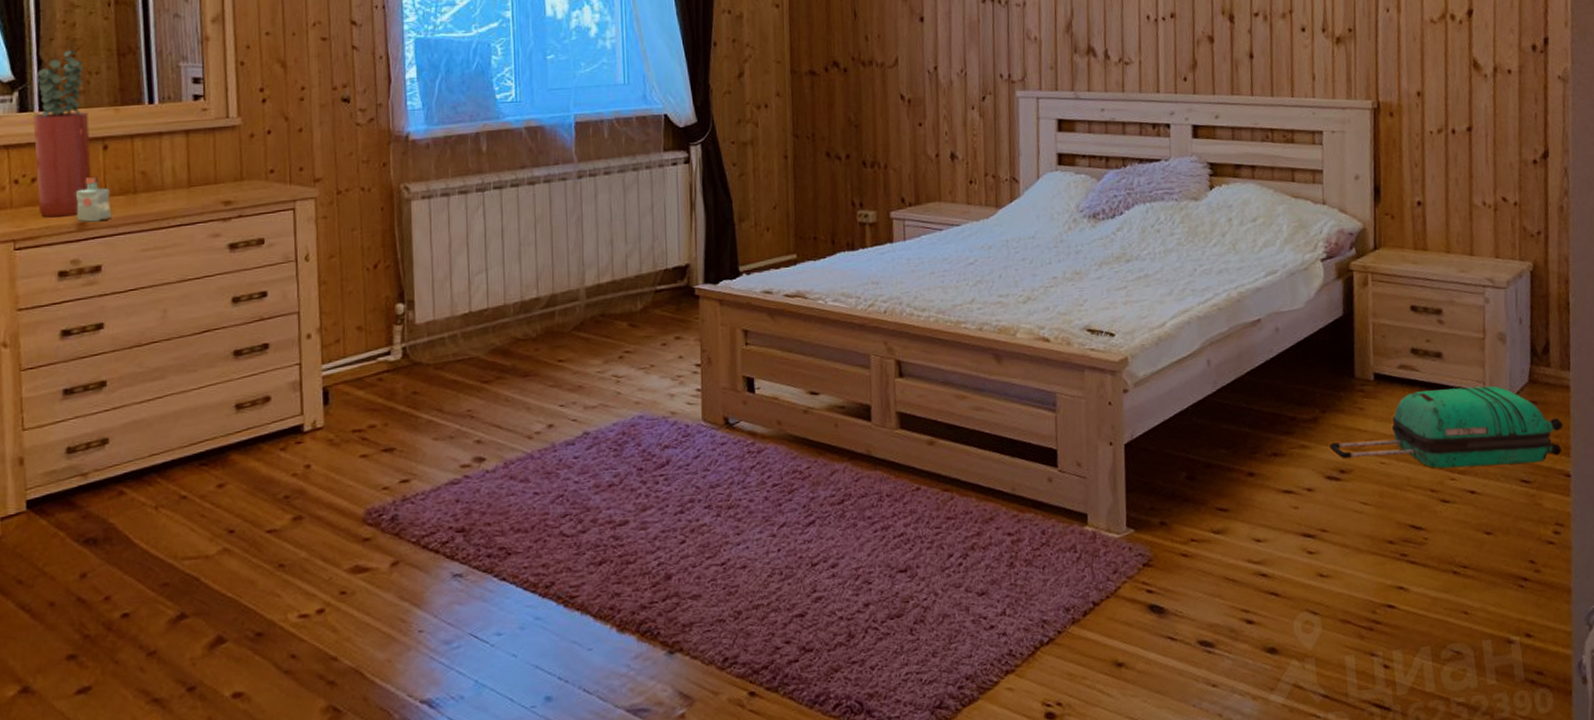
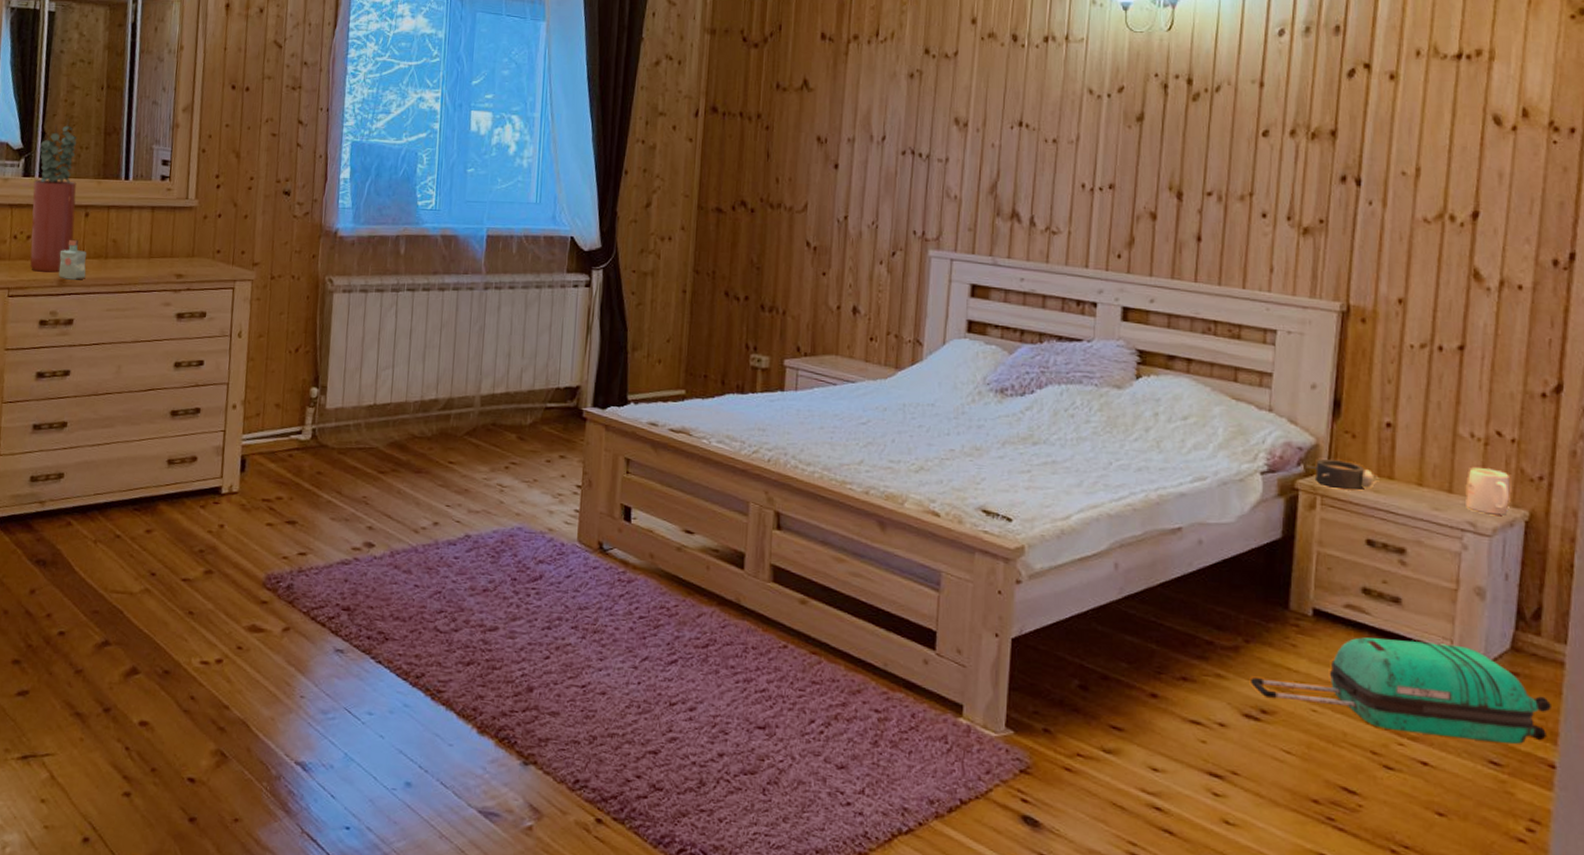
alarm clock: none [1357,240,1416,265] -> present [1307,459,1379,491]
mug: none [1483,230,1518,270] -> present [1465,468,1510,515]

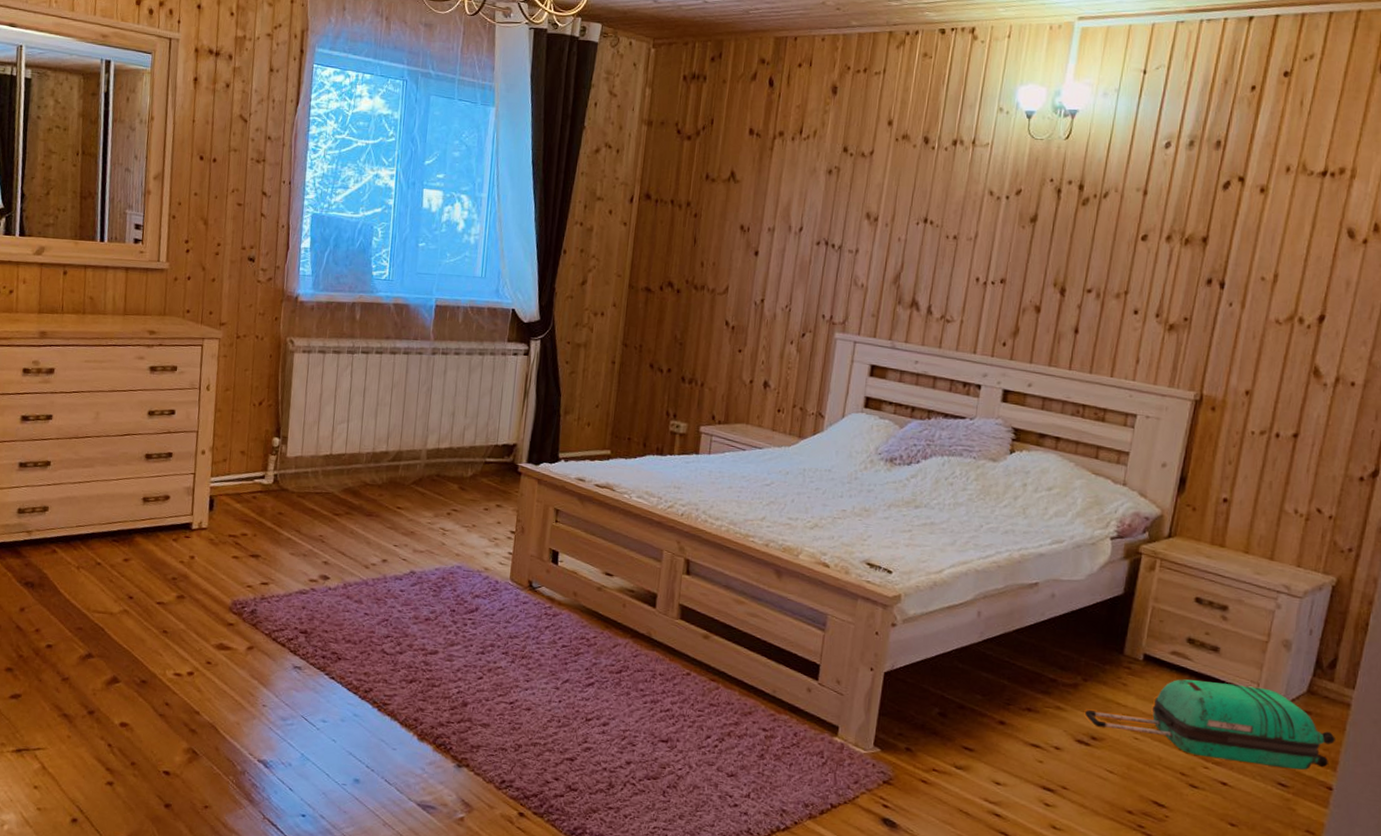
vase: present [30,118,78,273] -> none [13,181,55,326]
perfume: present [58,239,86,280] -> none [39,295,66,333]
alarm clock: present [1307,459,1379,491] -> none [1151,528,1212,556]
mug: present [1465,468,1510,515] -> none [1284,539,1324,580]

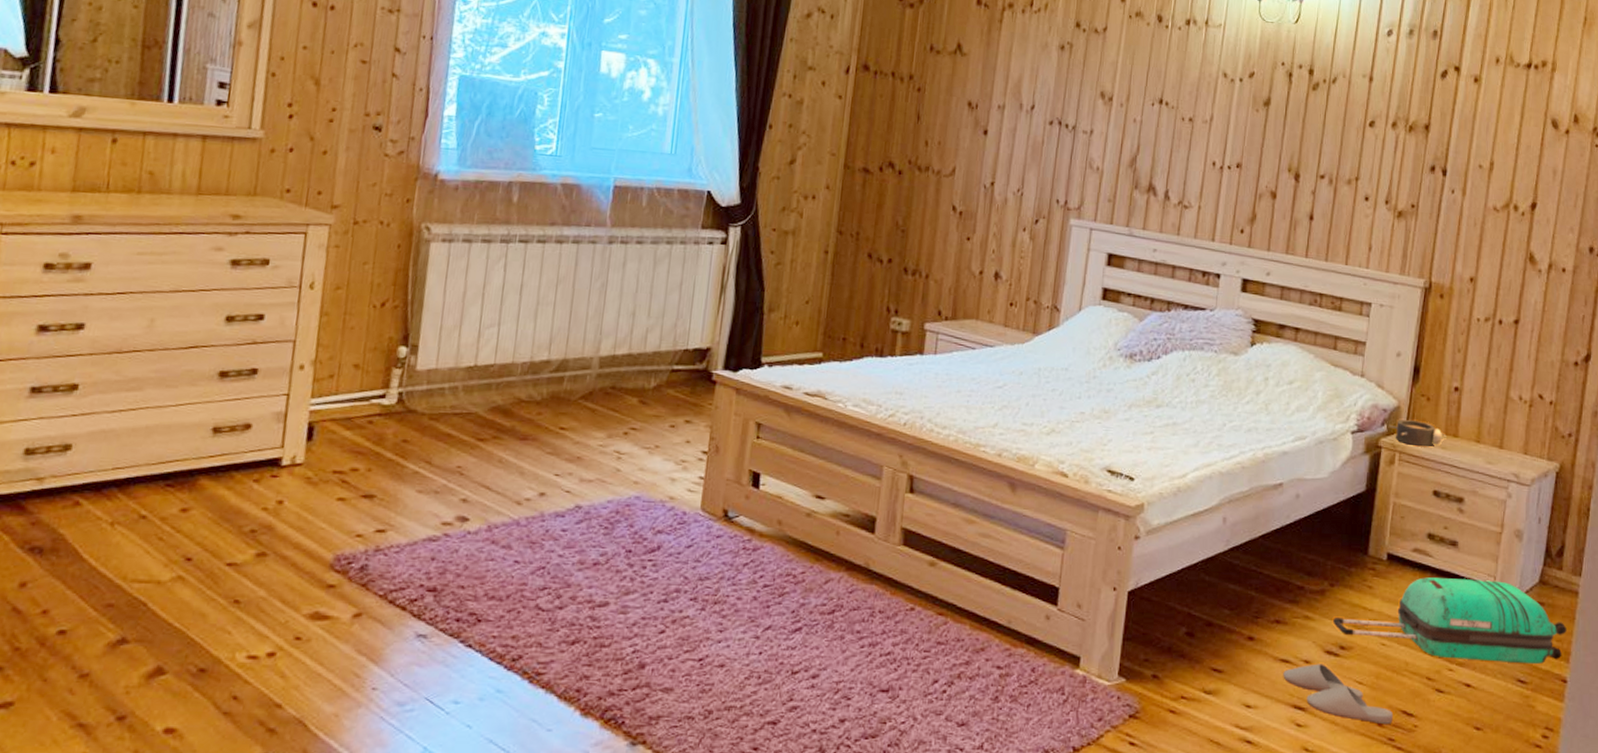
slippers: none [1033,750,1144,812] -> present [1283,663,1394,724]
alarm clock: none [1151,528,1212,556] -> present [1389,420,1446,447]

